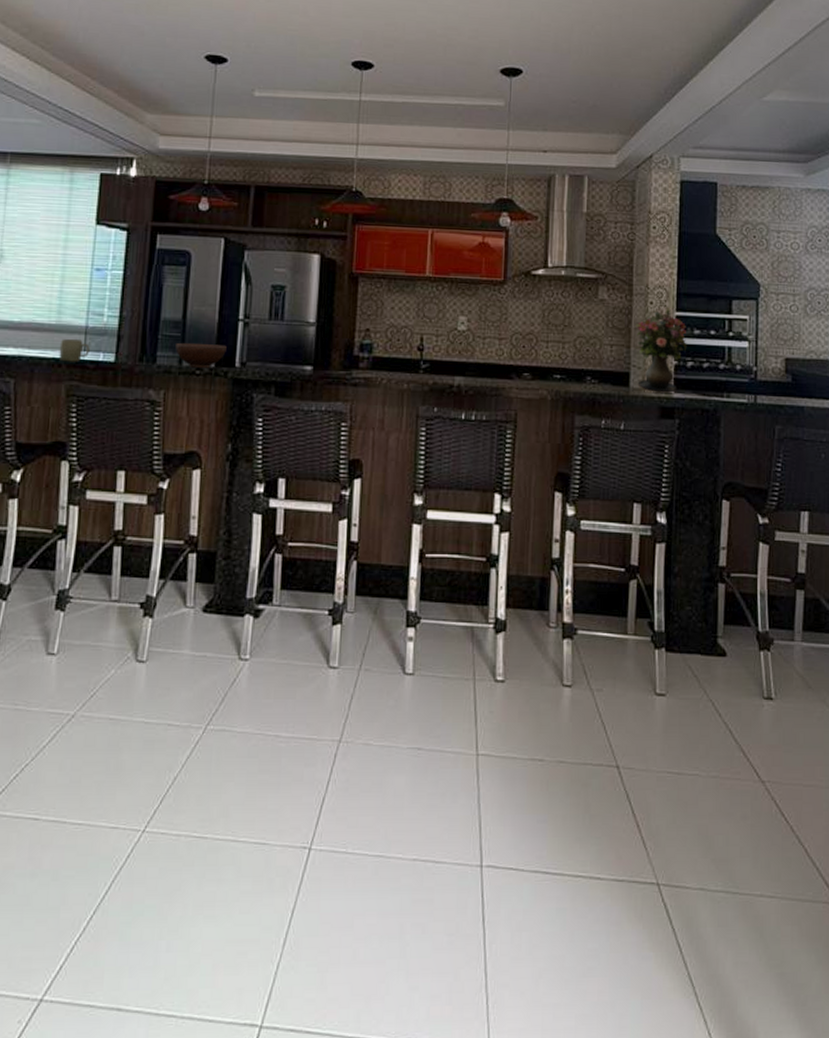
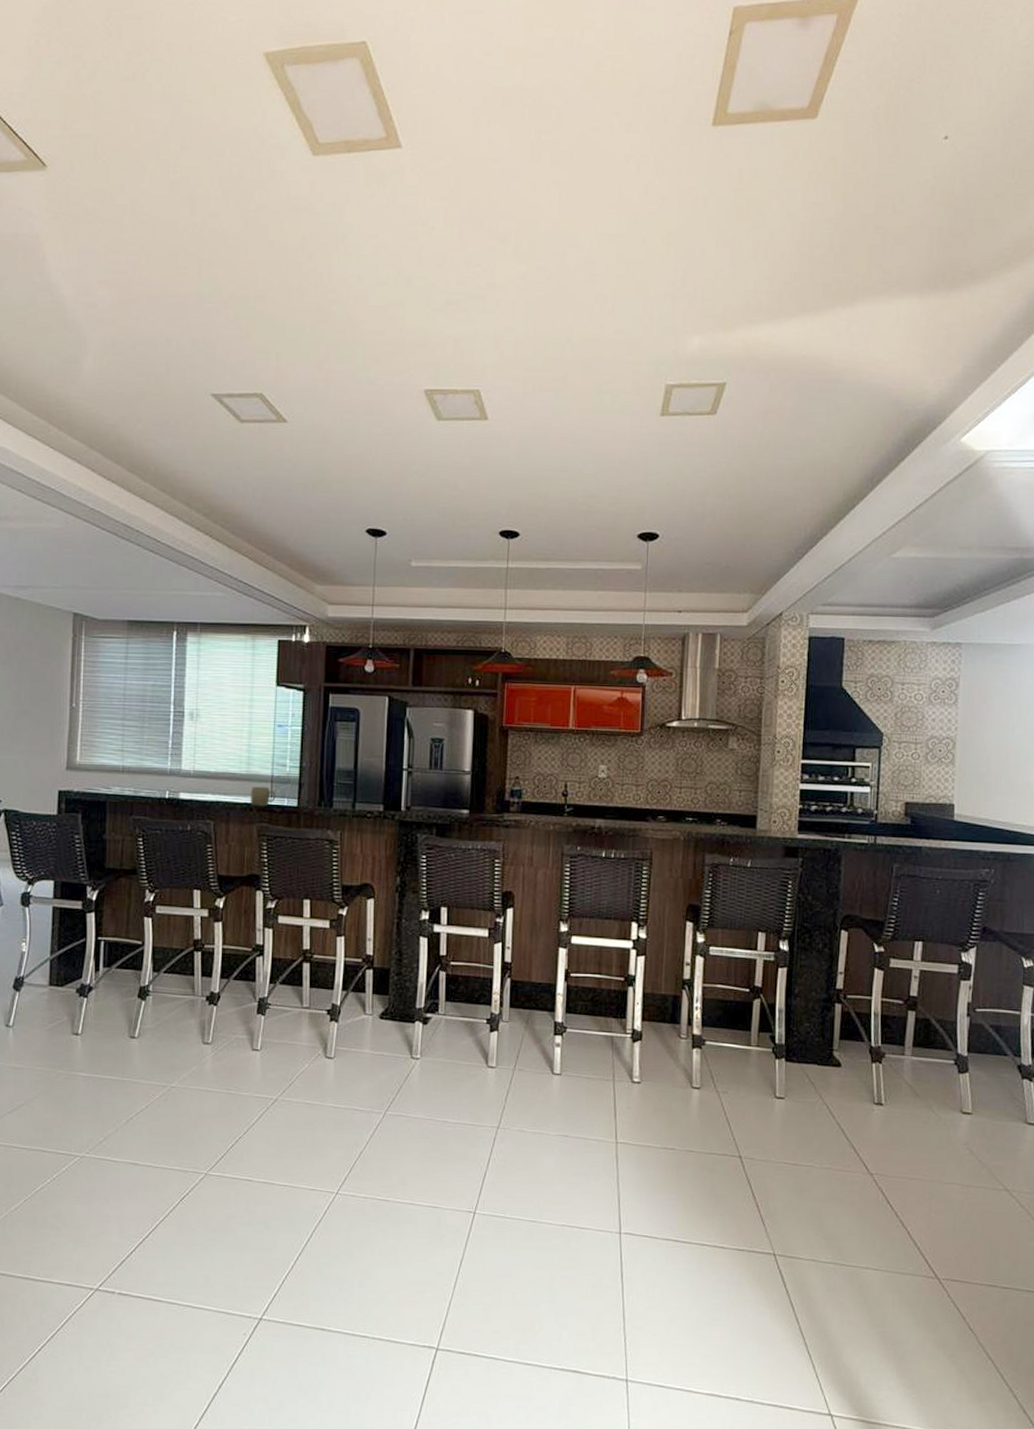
bowl: present [176,342,227,369] -> none [349,789,393,813]
bouquet: present [635,308,687,394] -> none [763,756,812,835]

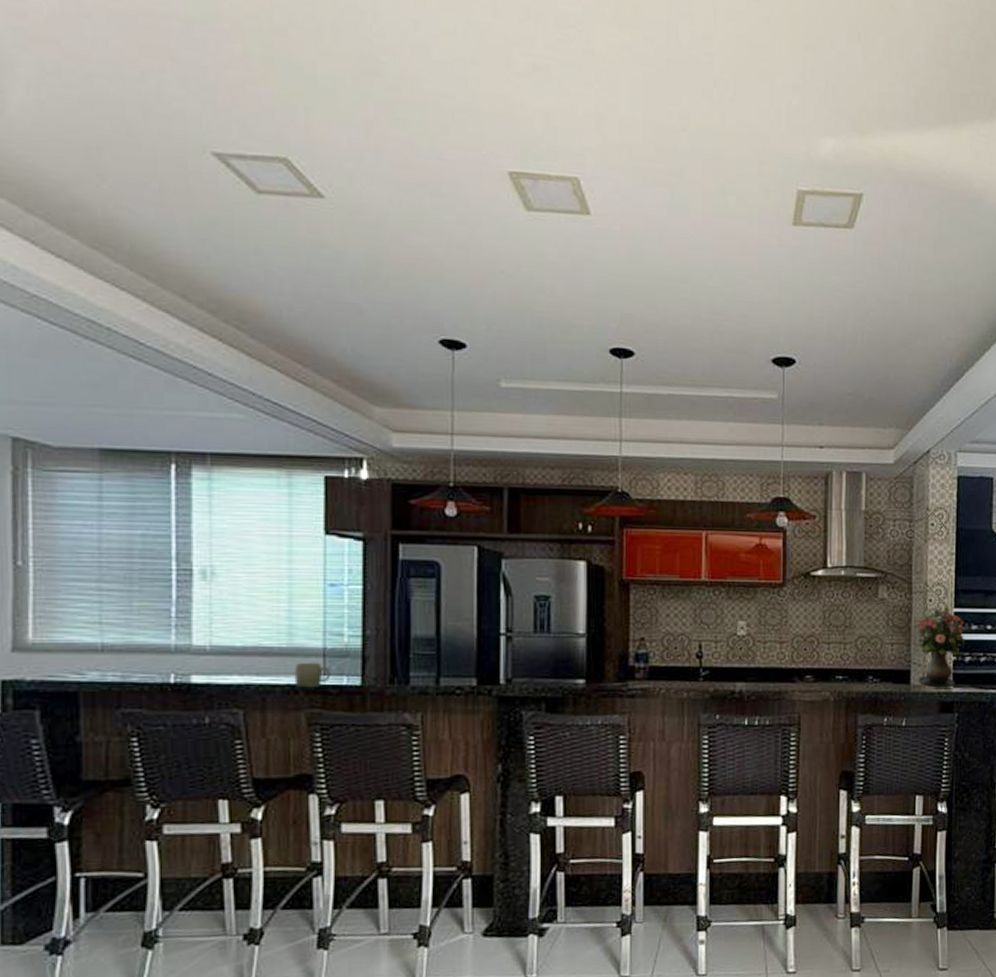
bouquet: none [763,756,812,835] -> present [915,605,965,689]

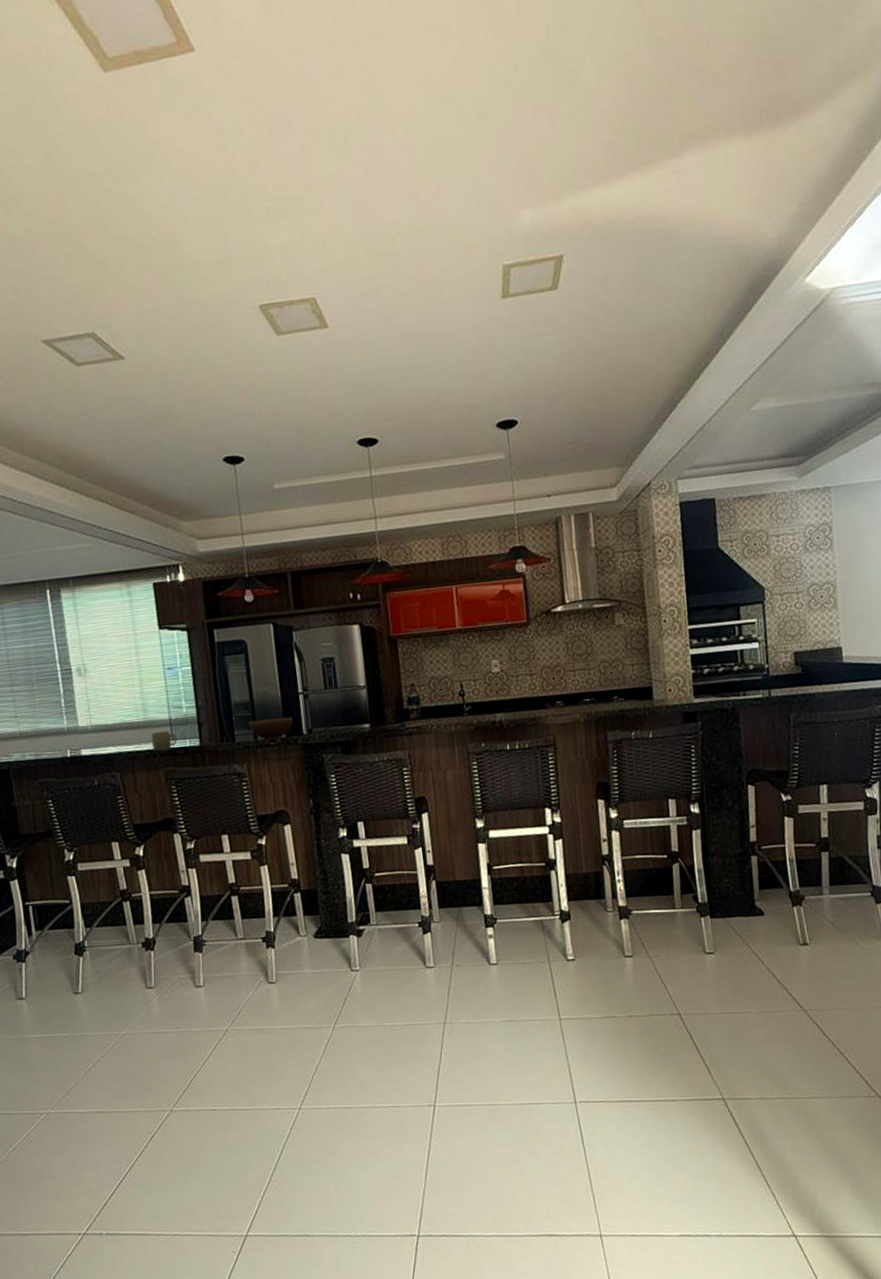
bowl: none [431,660,489,689] -> present [249,717,293,742]
bouquet: present [915,605,965,689] -> none [652,623,702,701]

